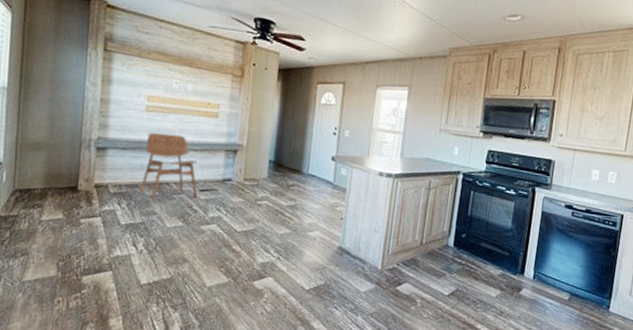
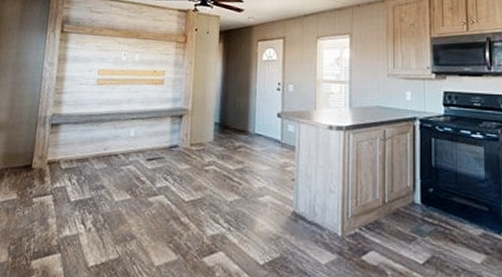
dining chair: present [140,133,198,200] -> none [89,104,145,173]

